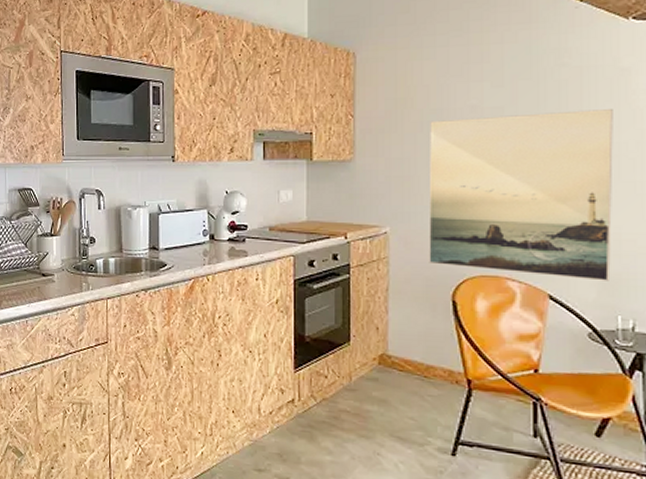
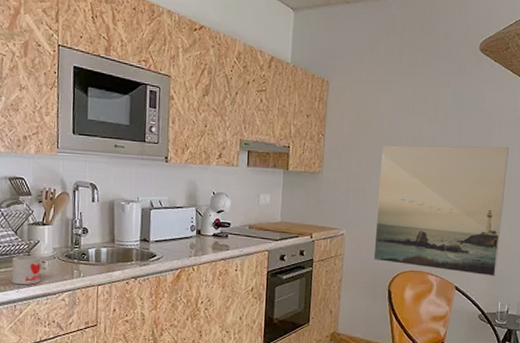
mug: none [23,268,53,299] -> present [11,255,44,285]

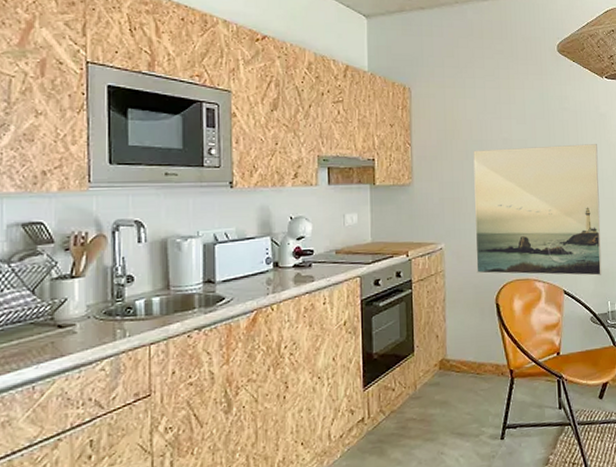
mug: present [11,255,44,285] -> none [27,318,74,359]

